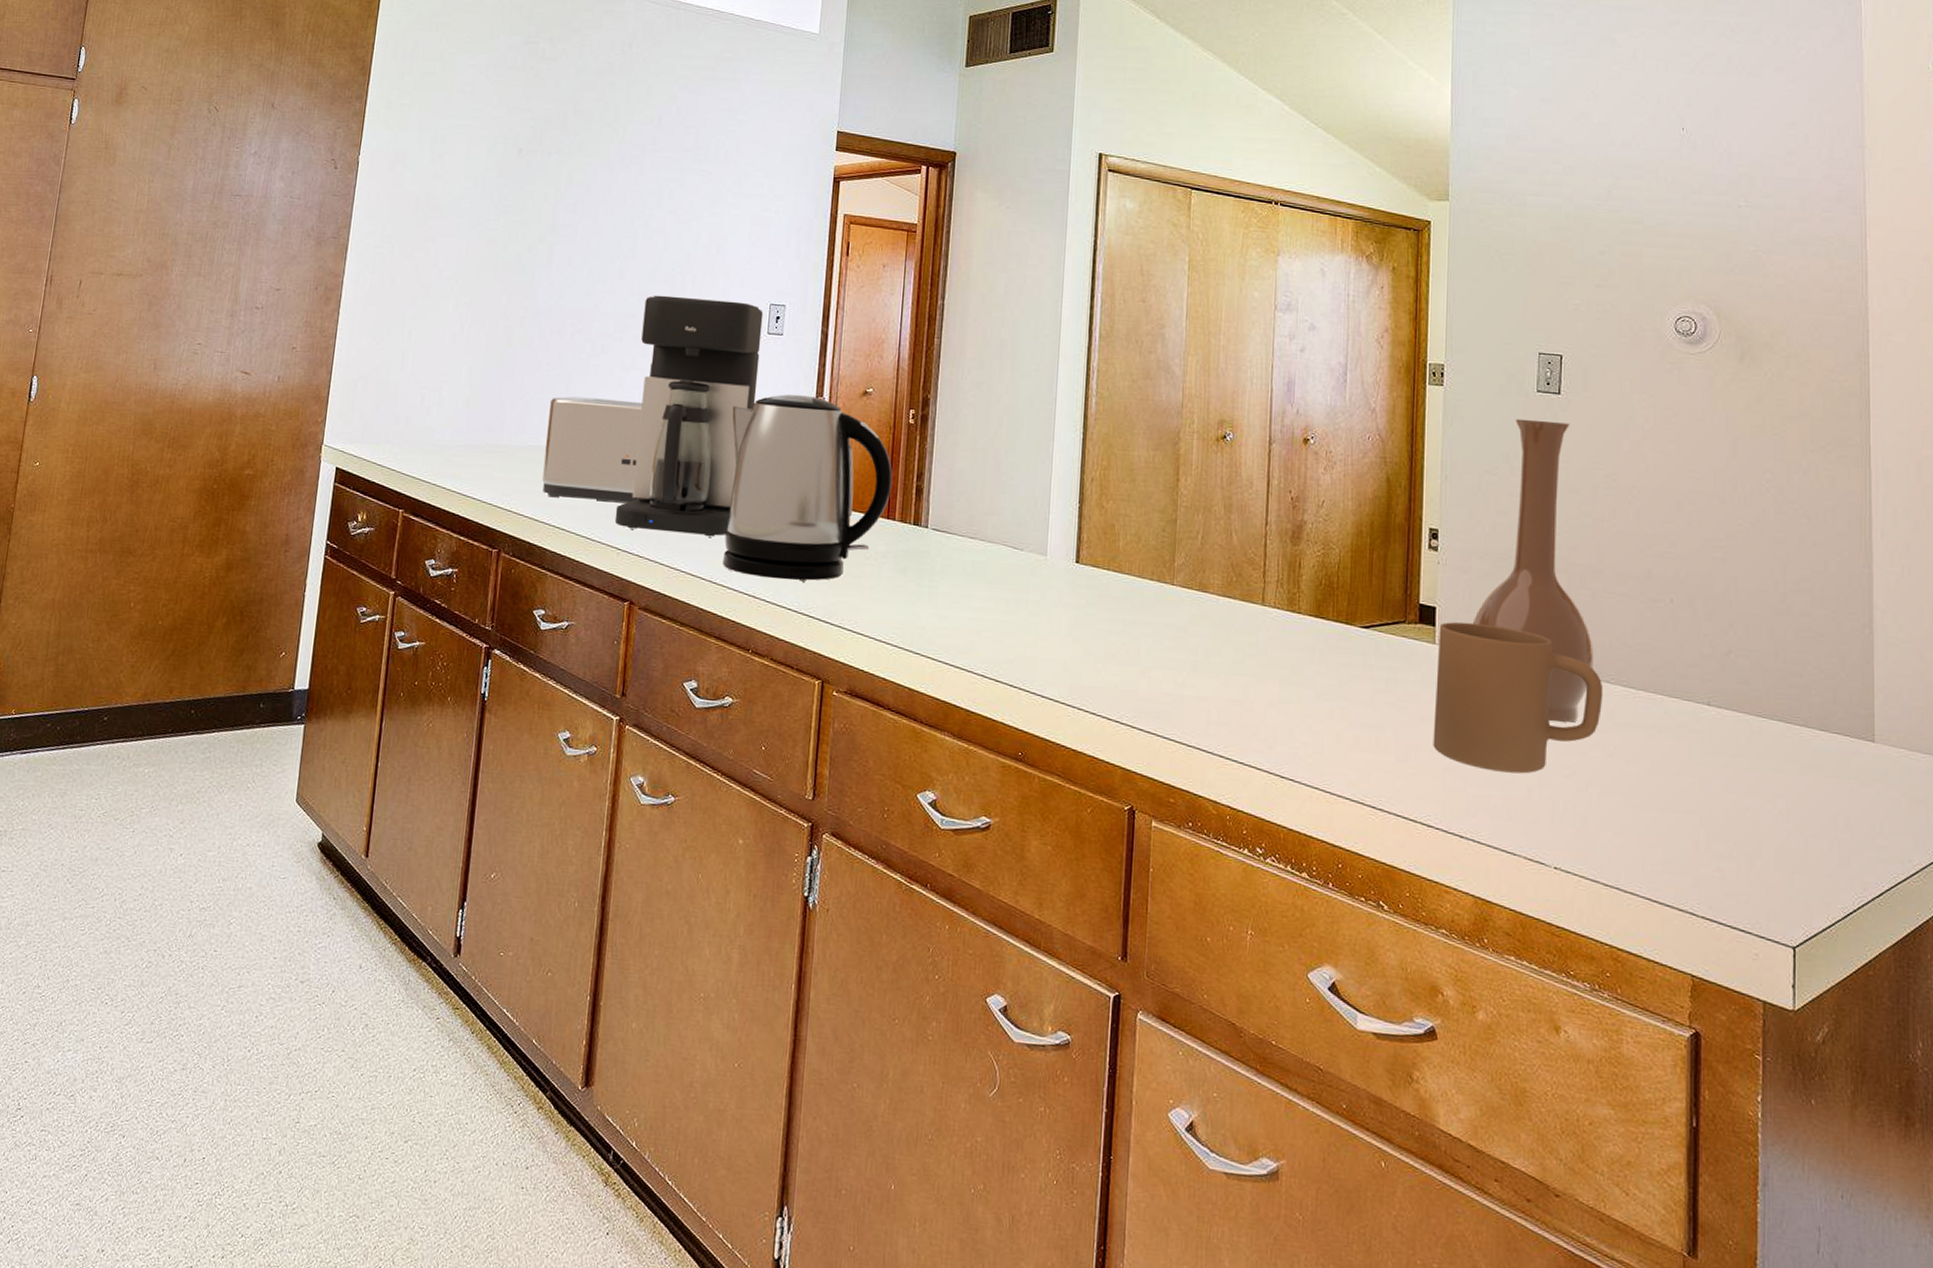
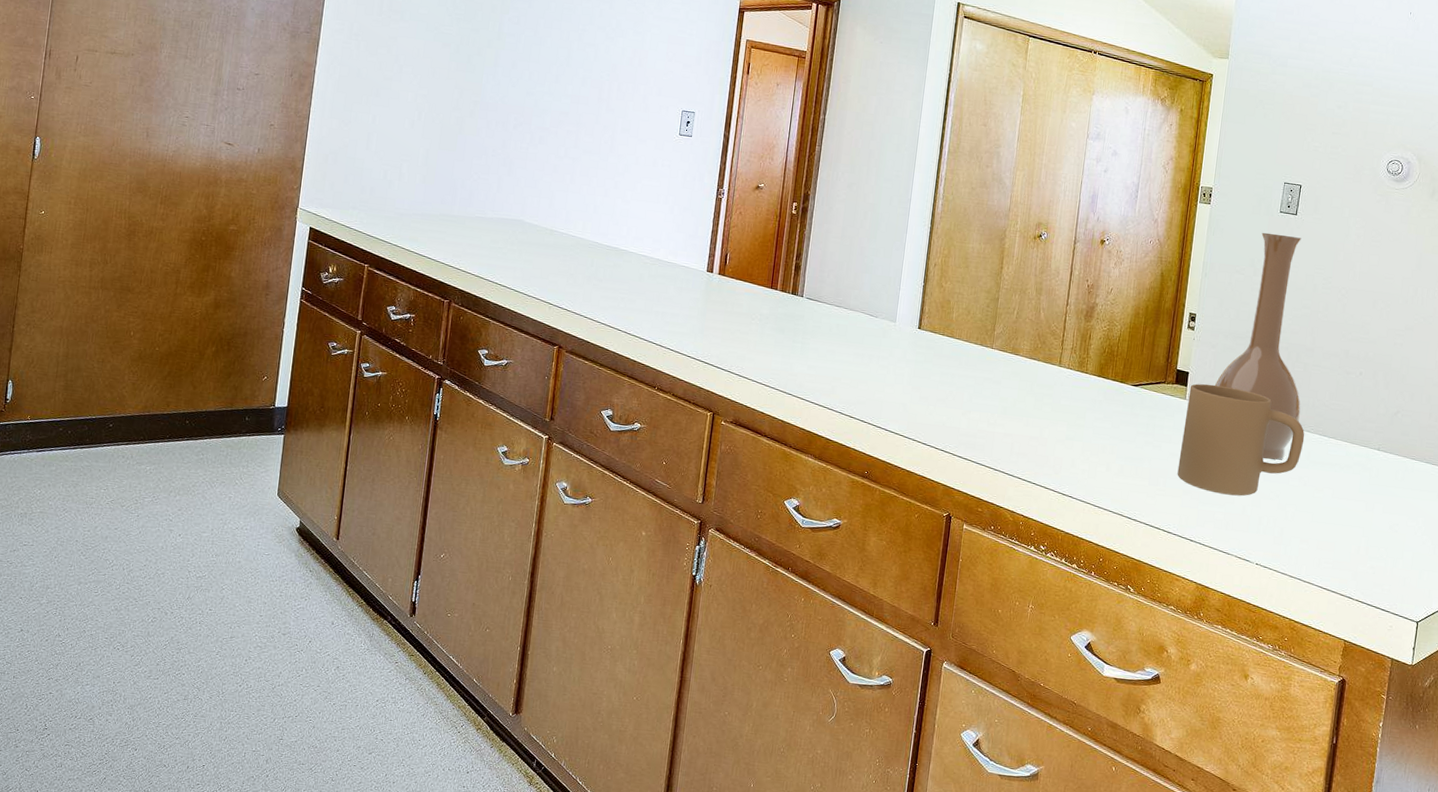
toaster: present [541,396,643,503] -> none [486,177,574,267]
coffee maker: present [614,295,763,537] -> none [547,97,676,297]
kettle: present [723,394,893,582] -> none [636,185,777,335]

